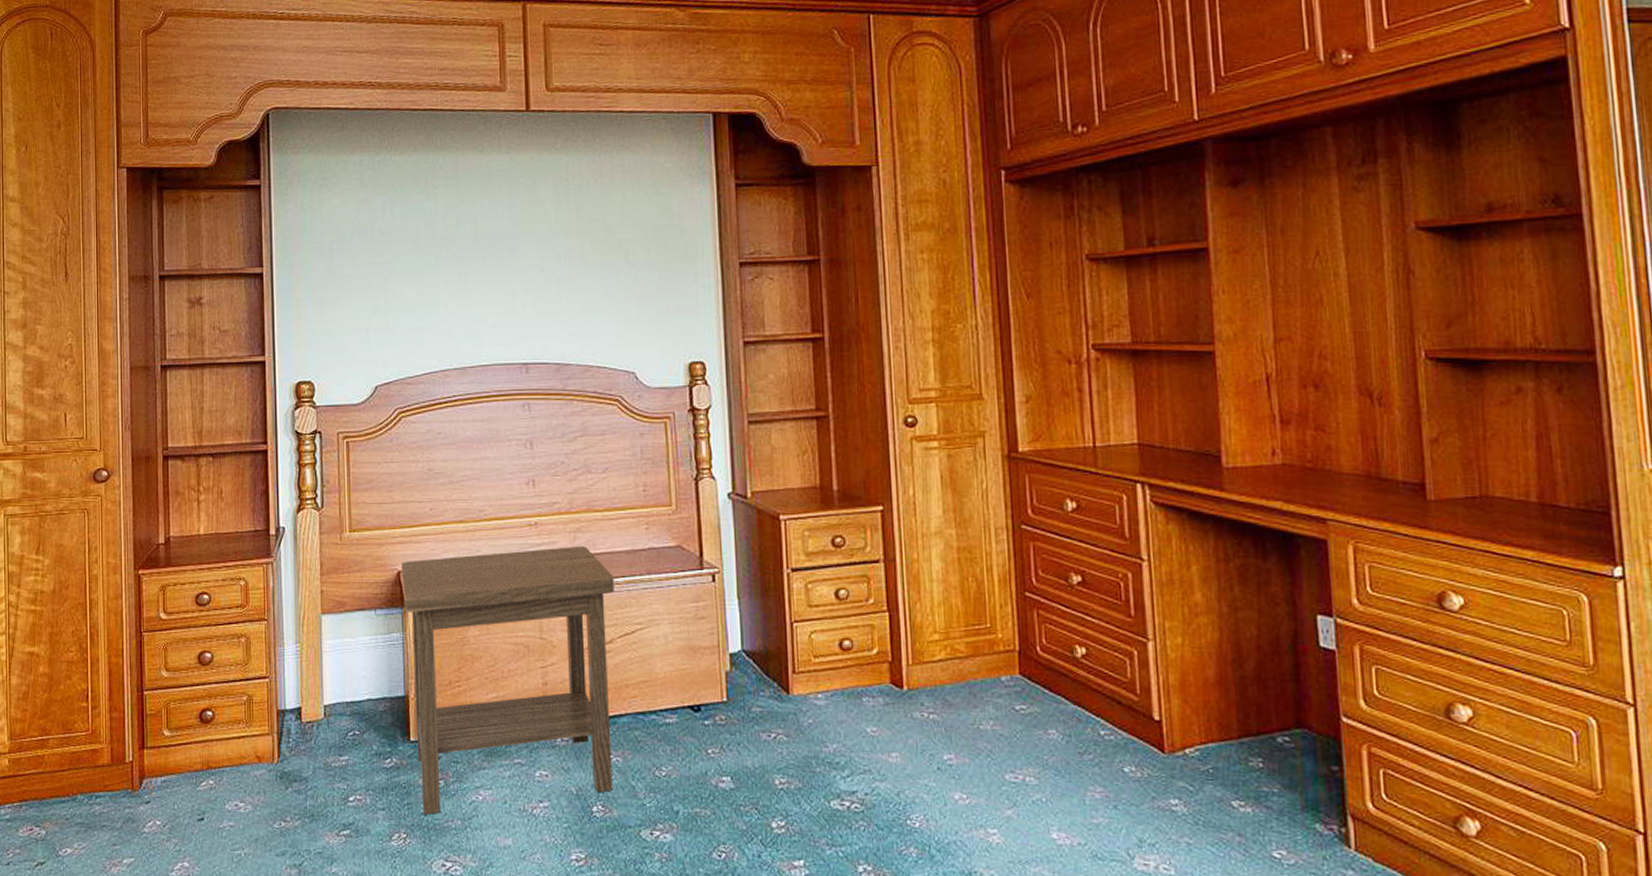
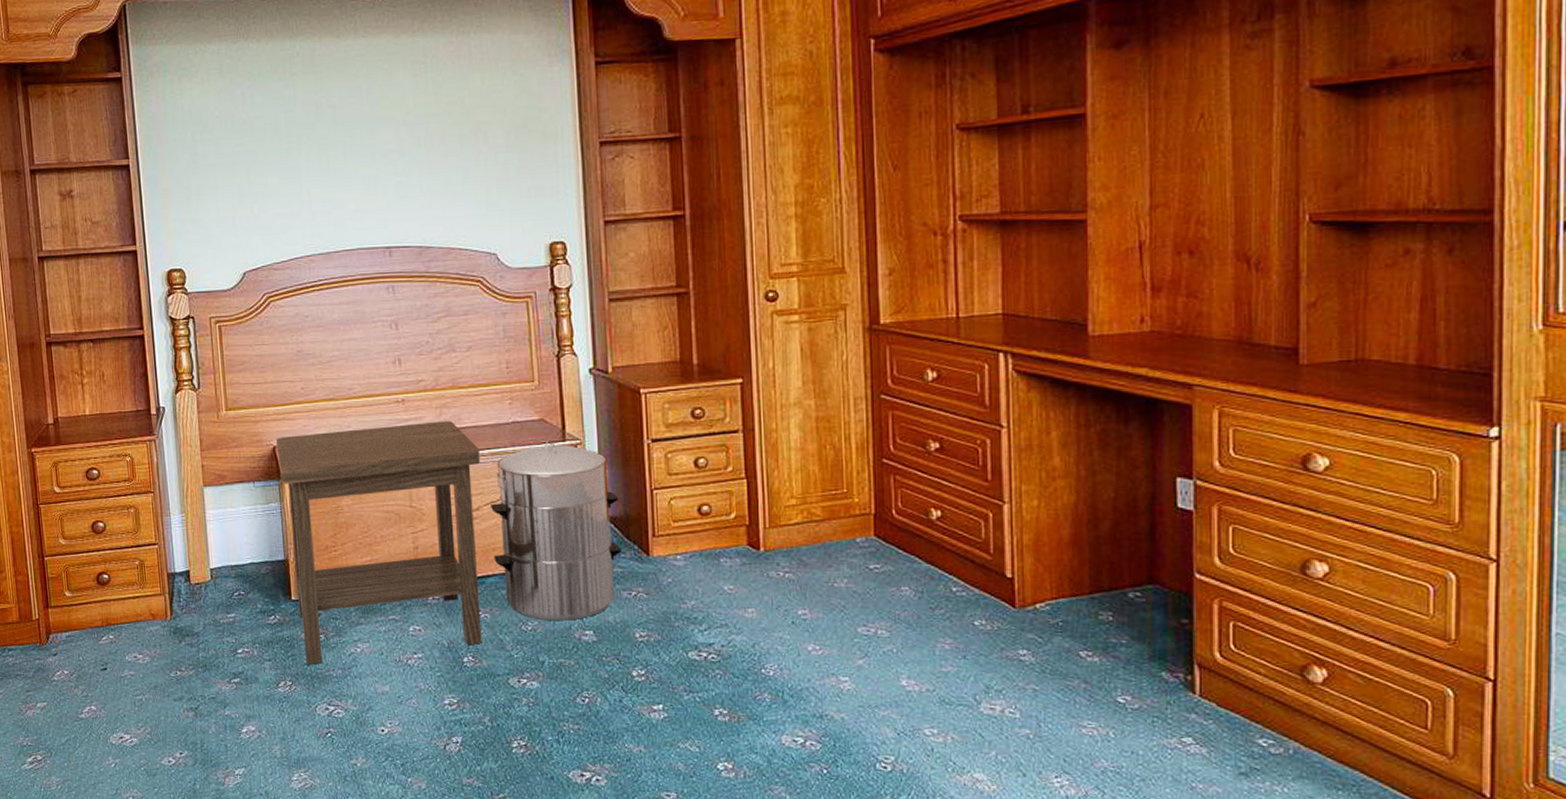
waste bin: none [625,567,761,765] -> present [491,439,622,620]

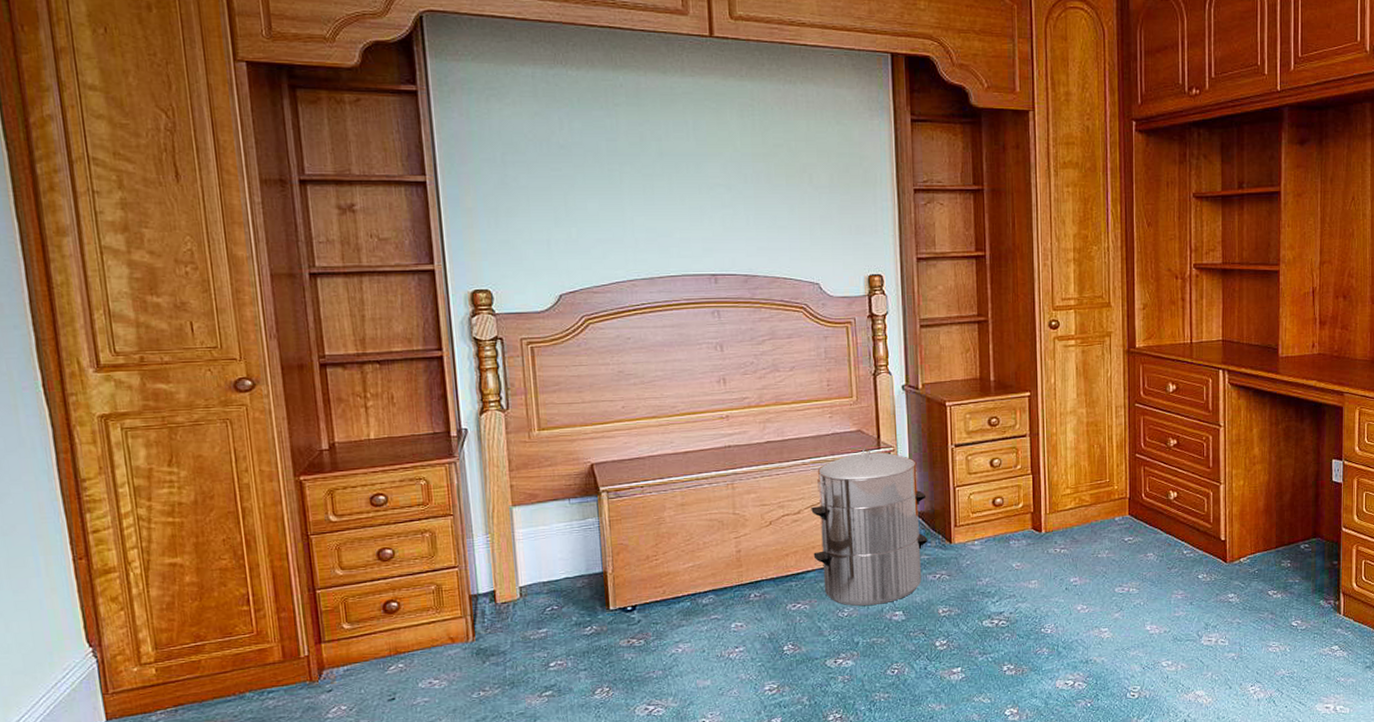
side table: present [276,421,482,665] -> none [595,434,803,669]

